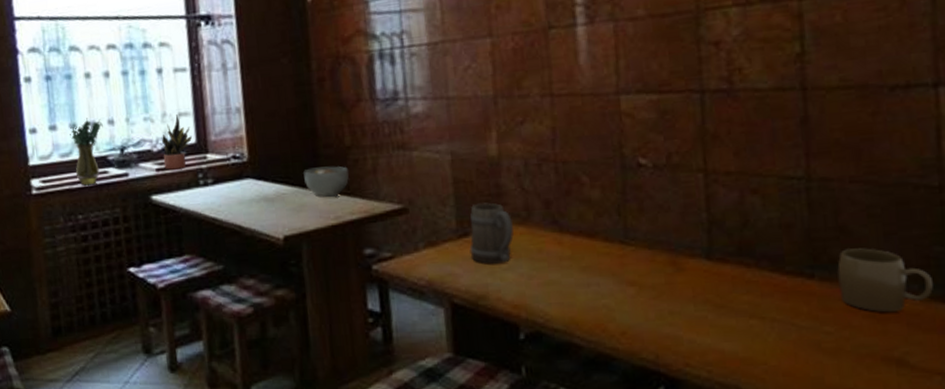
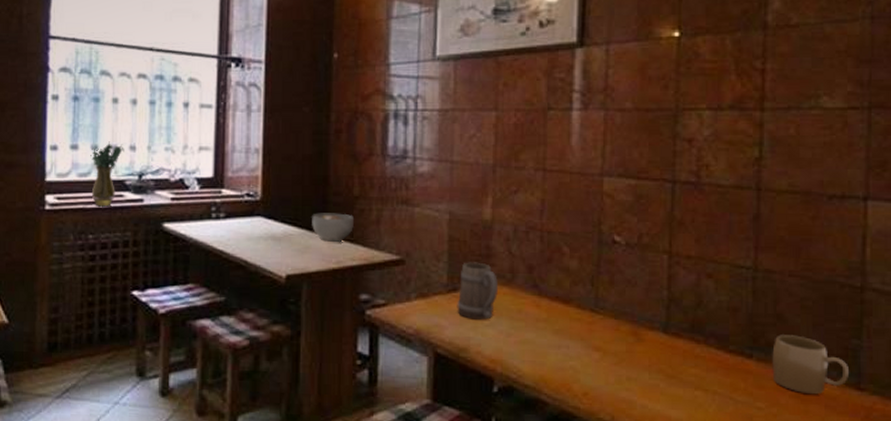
potted plant: present [159,114,192,170] -> none [177,148,209,200]

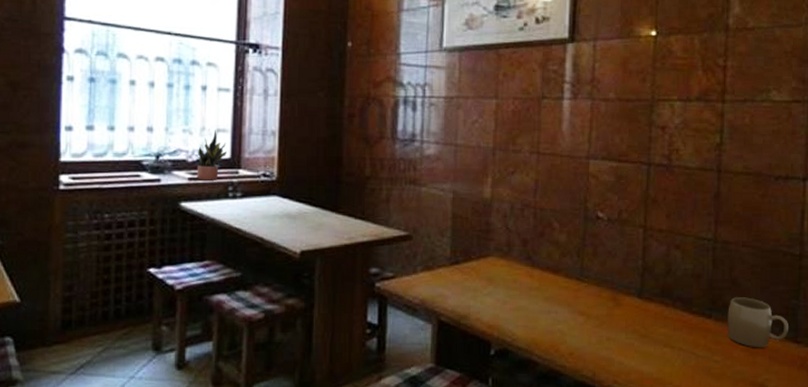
vase: present [90,141,124,207] -> none [107,122,142,186]
potted plant: none [177,148,209,200] -> present [194,130,227,180]
soup bowl: present [312,213,355,243] -> none [325,192,366,220]
beer mug: present [457,262,498,320] -> none [459,237,496,289]

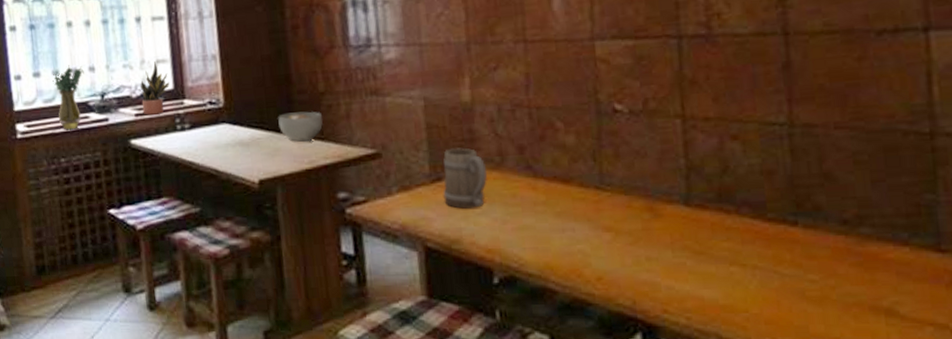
vase: none [107,122,142,186] -> present [53,65,84,130]
soup bowl: none [325,192,366,220] -> present [278,111,324,143]
beer mug: none [459,237,496,289] -> present [443,148,487,209]
mug: present [727,297,788,348] -> none [822,195,924,262]

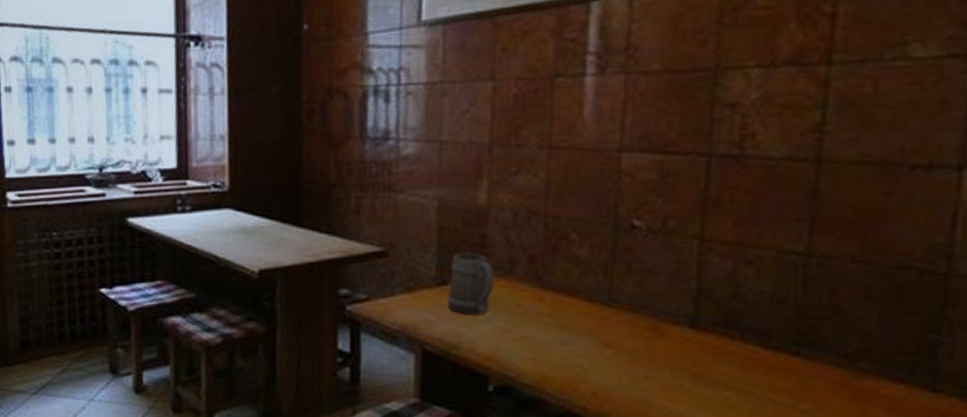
vase: present [53,65,84,130] -> none [48,134,83,203]
potted plant: present [138,61,169,115] -> none [138,137,173,194]
soup bowl: present [278,111,324,143] -> none [284,202,332,235]

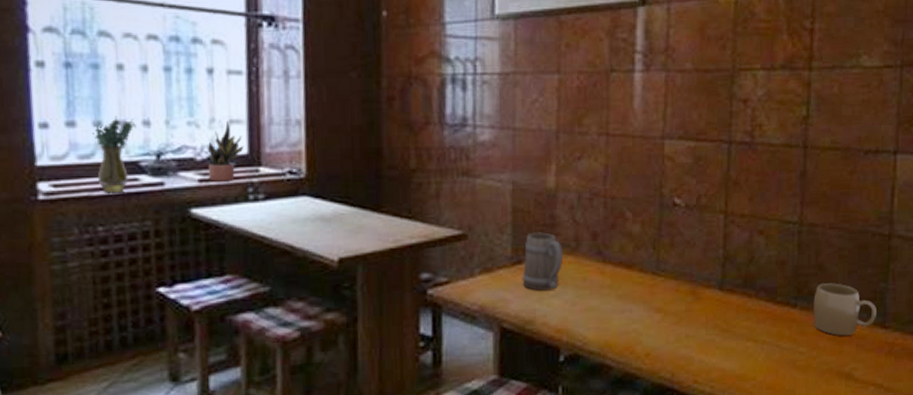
vase: none [48,134,83,203] -> present [93,116,136,193]
potted plant: none [138,137,173,194] -> present [204,121,243,182]
mug: none [822,329,922,397] -> present [813,283,876,336]

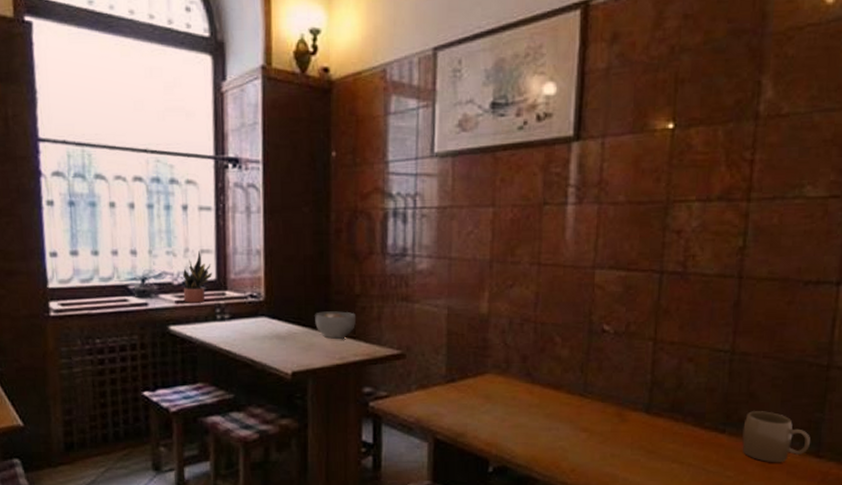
vase: present [93,116,136,193] -> none [91,246,125,312]
soup bowl: none [365,188,412,221] -> present [315,311,357,340]
beer mug: present [522,232,563,291] -> none [455,354,493,407]

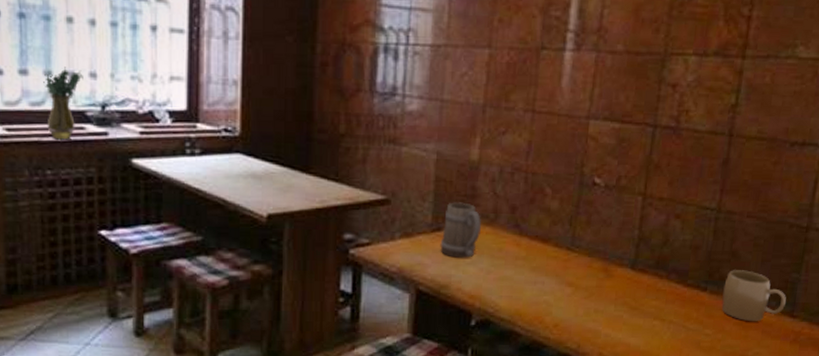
vase: none [91,246,125,312] -> present [43,67,83,140]
potted plant: present [180,251,212,303] -> none [145,78,182,135]
soup bowl: present [315,311,357,340] -> none [295,150,340,182]
beer mug: none [455,354,493,407] -> present [440,202,481,258]

